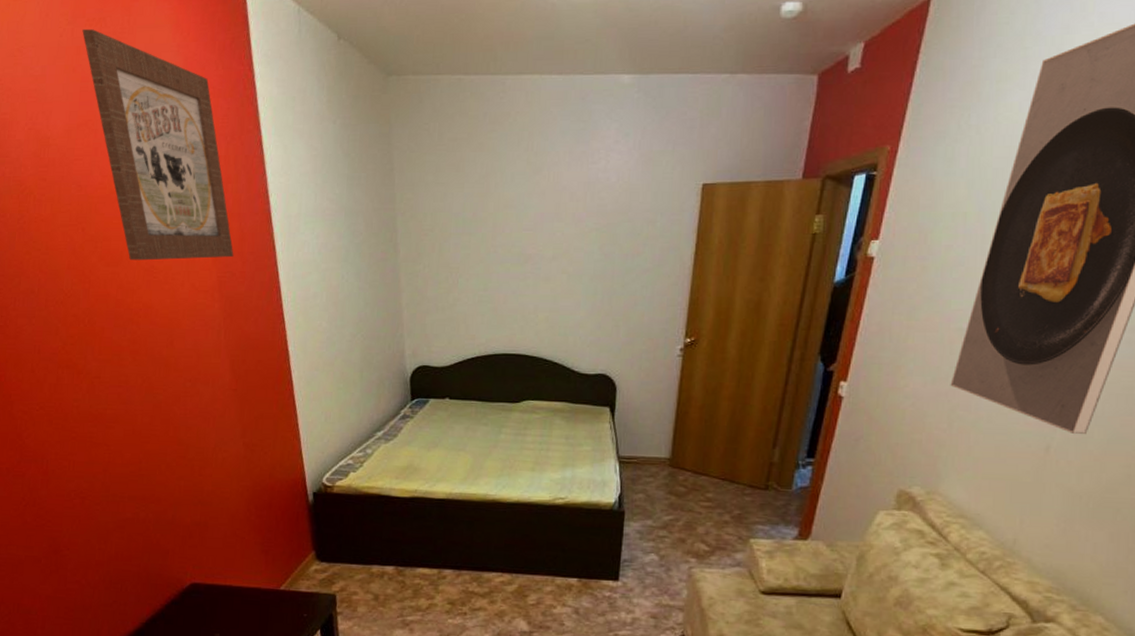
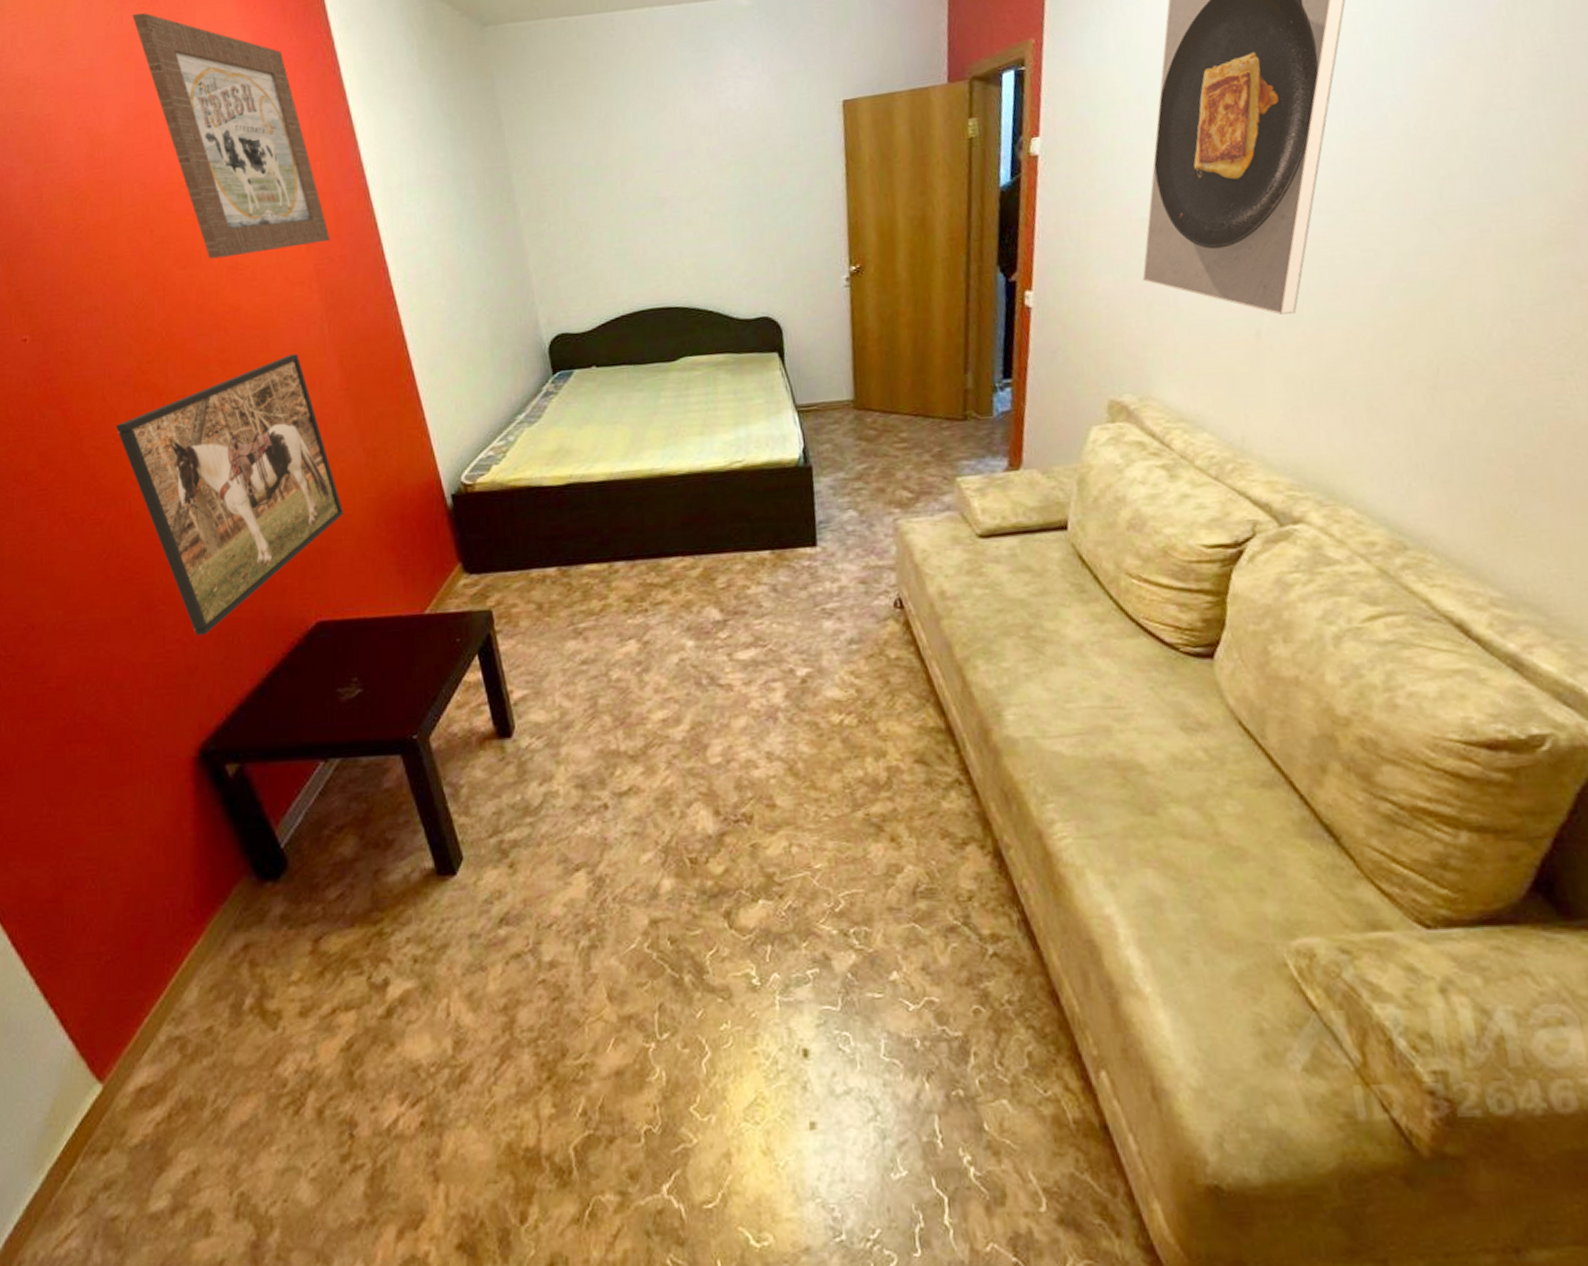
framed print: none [41,353,222,581] -> present [116,354,345,636]

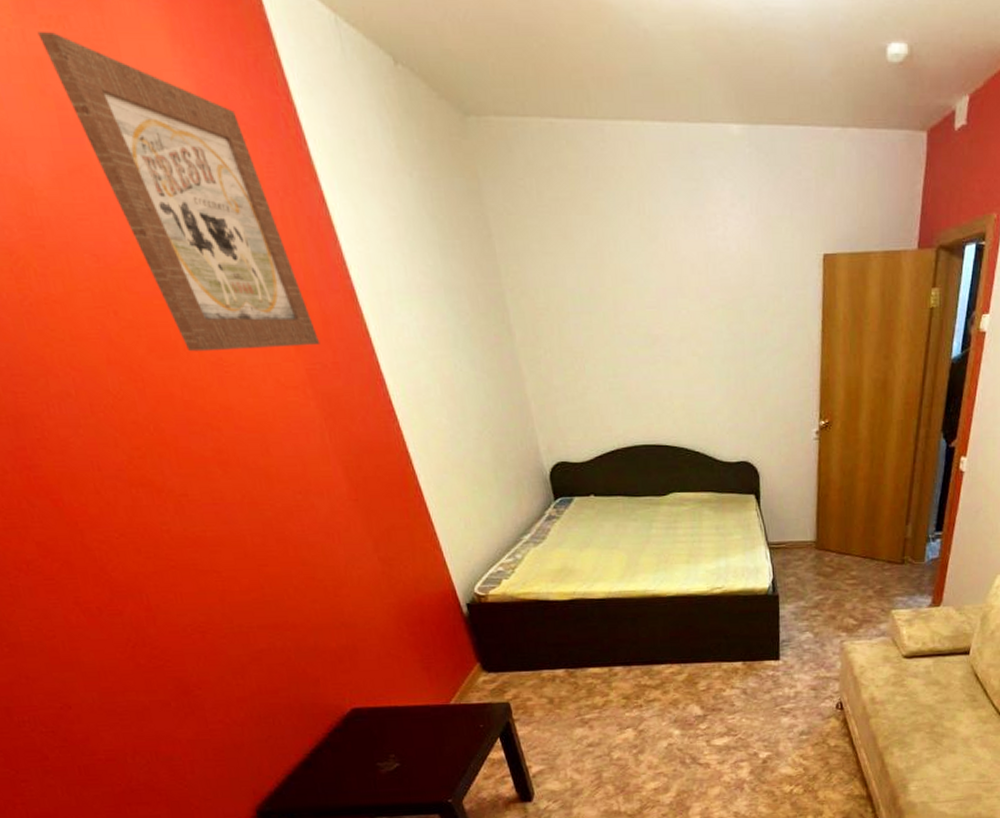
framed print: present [116,354,345,636] -> none [117,461,367,718]

